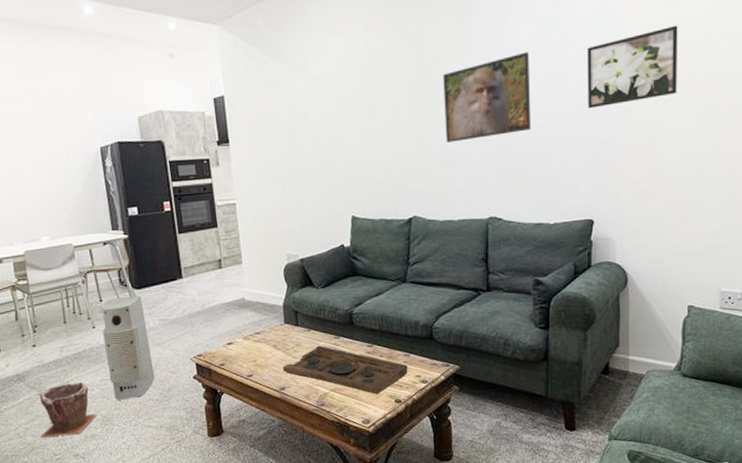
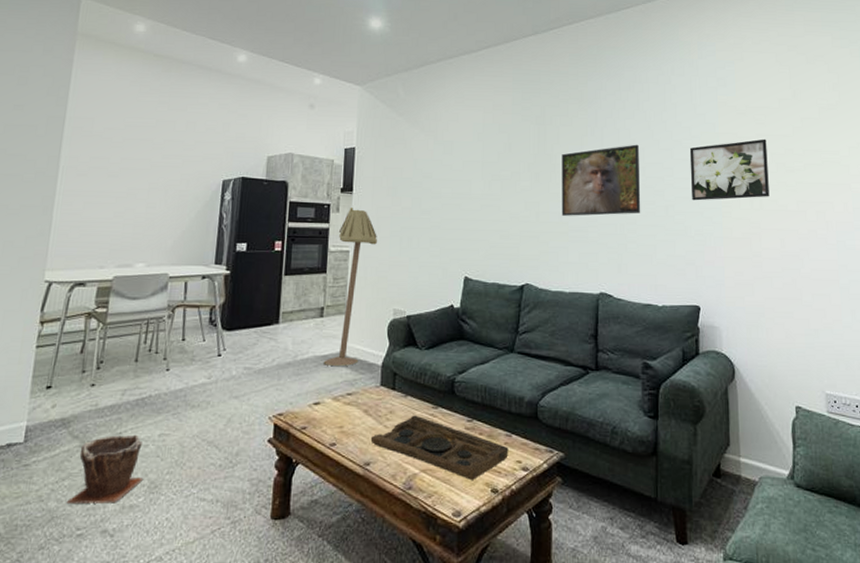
air purifier: present [101,295,155,400] -> none [170,337,230,462]
floor lamp: none [222,160,261,311] -> present [323,208,377,366]

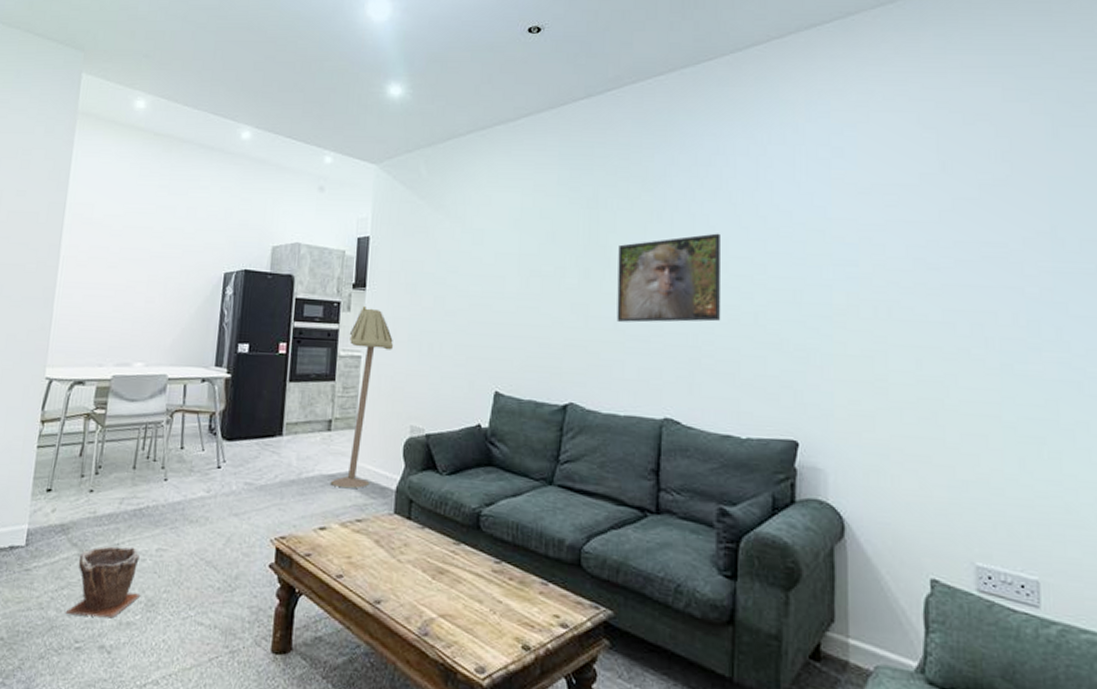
decorative tray: present [370,415,509,480] -> none [382,550,544,632]
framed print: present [689,139,770,201] -> none [789,226,902,307]

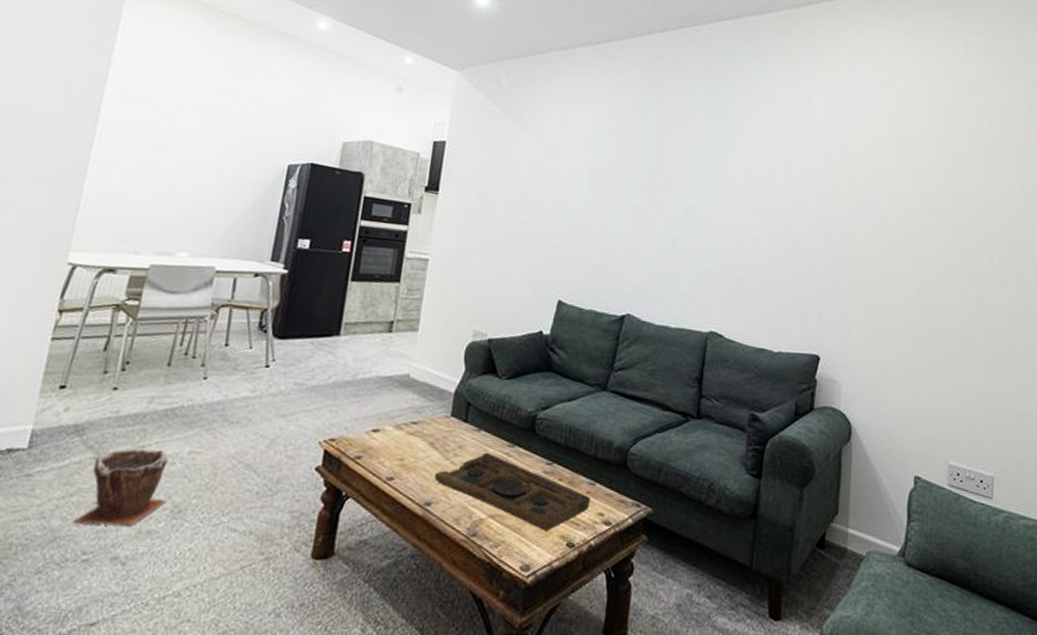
floor lamp: present [330,306,393,488] -> none [387,210,462,391]
decorative tray: none [382,550,544,632] -> present [434,452,591,531]
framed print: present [617,233,721,323] -> none [674,167,769,246]

